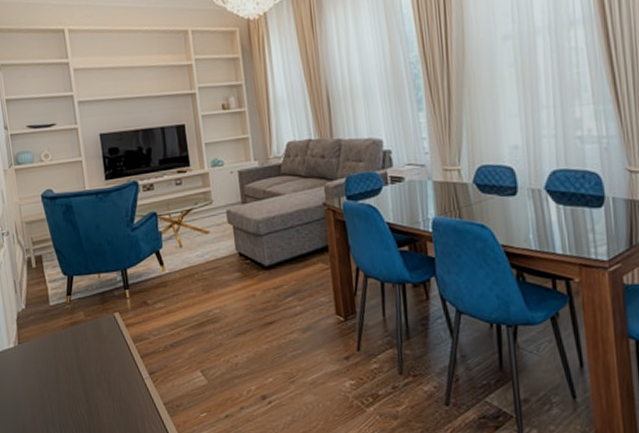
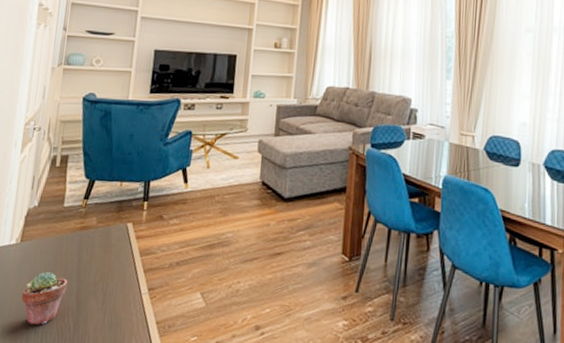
potted succulent: none [32,368,72,420] -> present [22,271,68,326]

